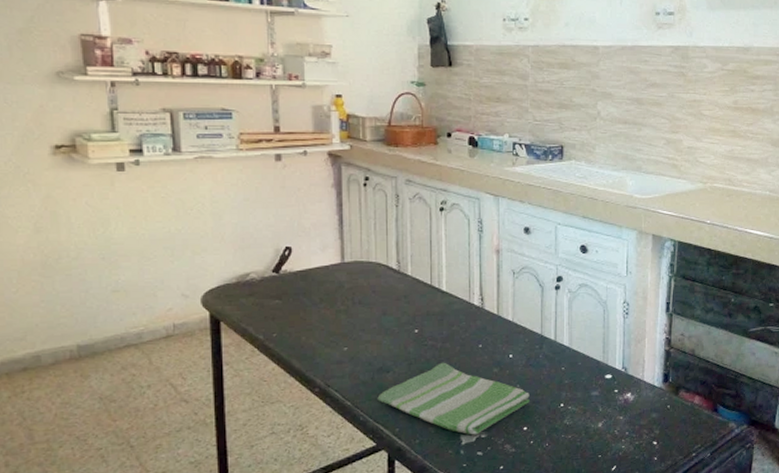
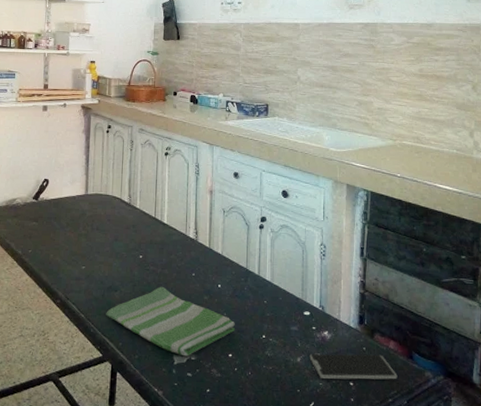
smartphone: none [611,411,702,441] -> present [309,354,398,380]

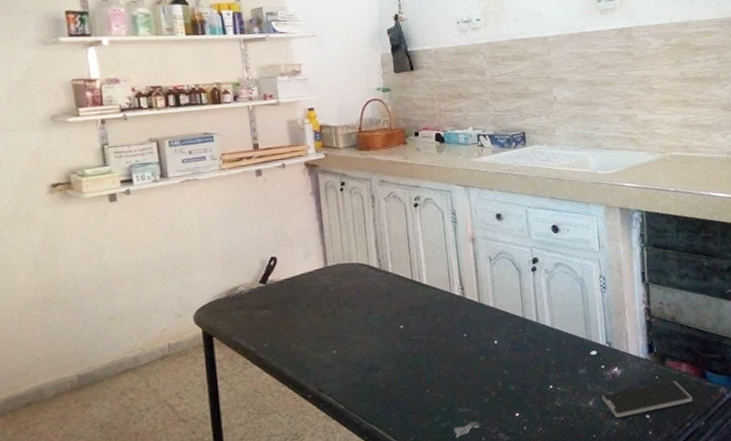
dish towel: present [106,286,235,357] -> none [369,355,519,427]

